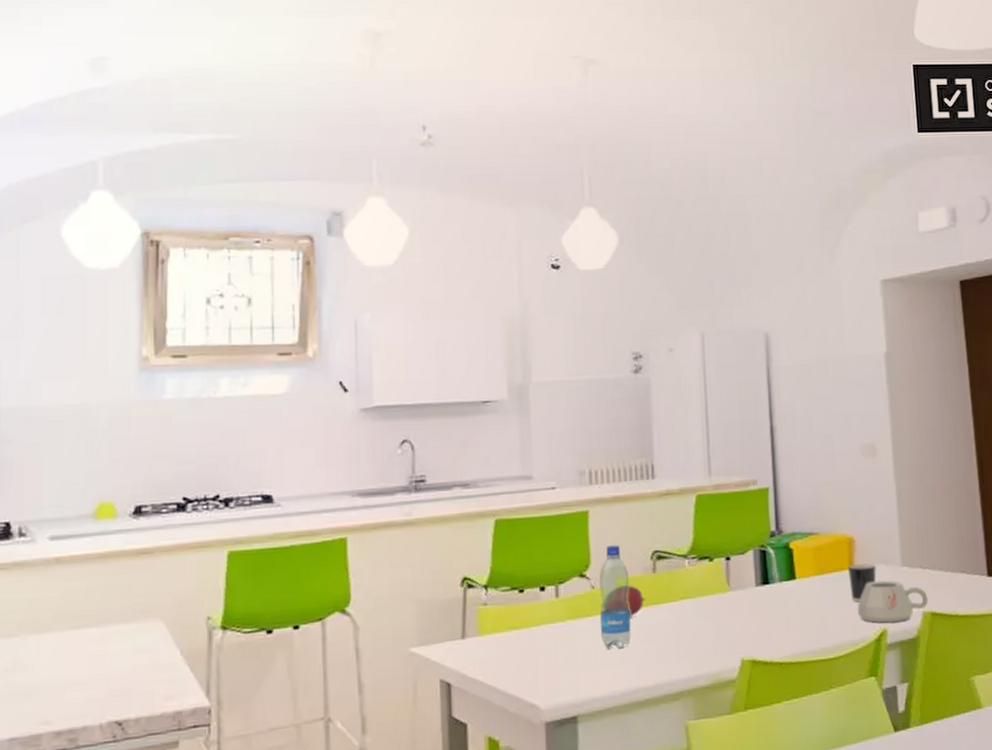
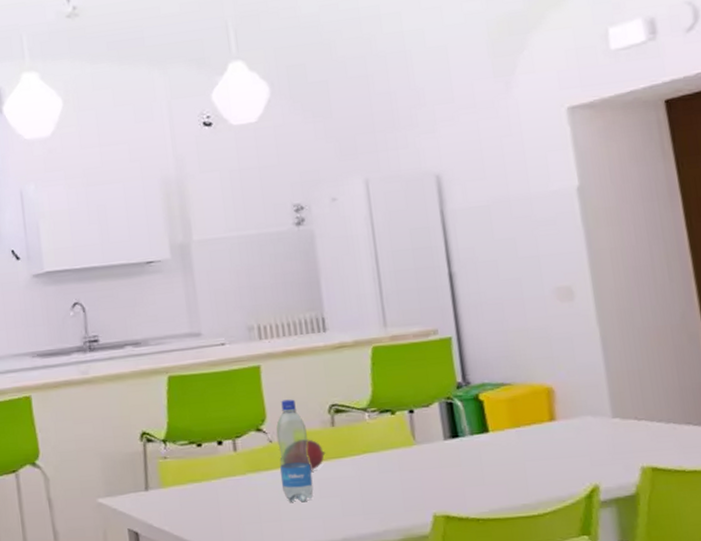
mug: present [847,564,877,602] -> none [548,415,583,456]
cup: present [857,580,928,623] -> none [562,433,647,479]

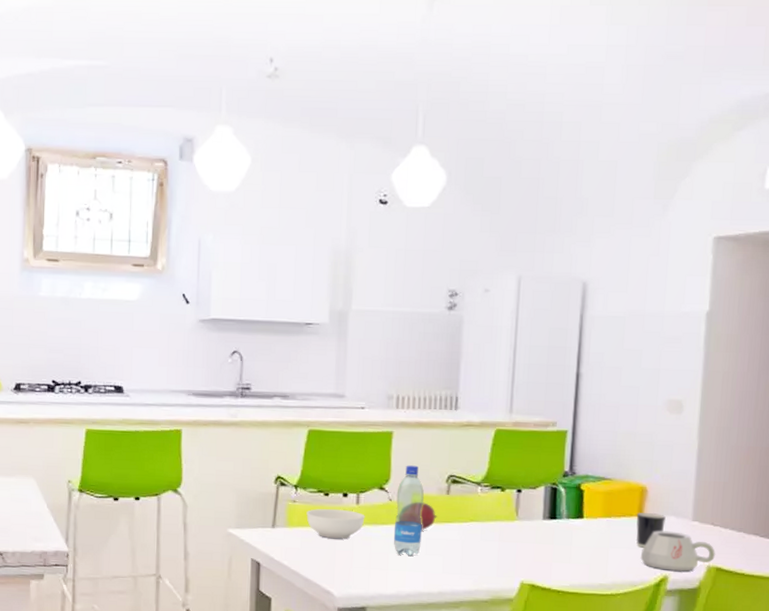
bowl: none [180,459,246,494] -> present [306,508,365,539]
mug: none [548,415,583,456] -> present [636,513,666,548]
cup: none [562,433,647,479] -> present [640,530,715,572]

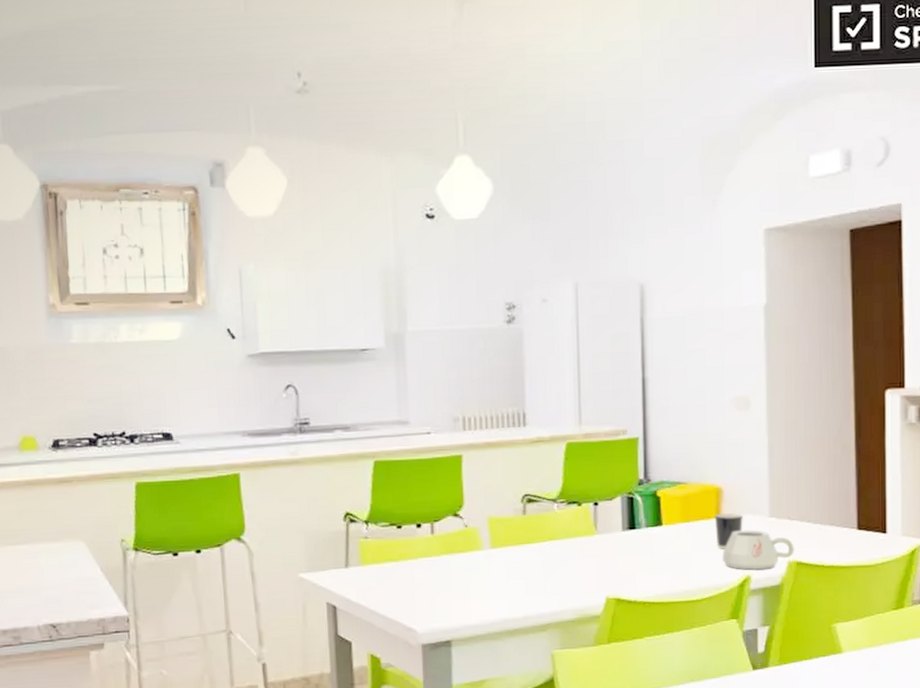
bowl: present [306,508,365,539] -> none [380,541,442,572]
bottle: present [393,465,424,557] -> none [472,488,502,583]
fruit: present [395,502,437,530] -> none [473,525,515,554]

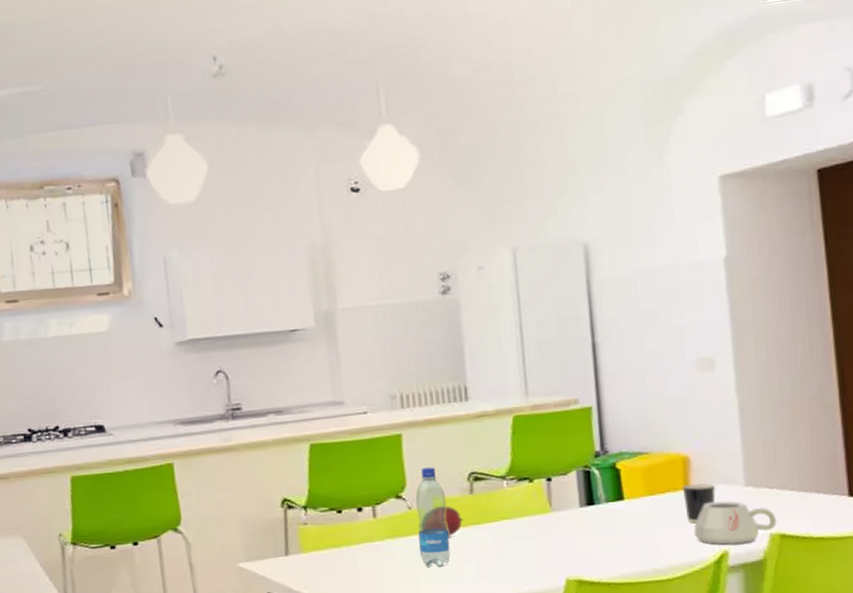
bottle: none [472,488,502,583] -> present [415,467,451,567]
fruit: none [473,525,515,554] -> present [418,506,464,536]

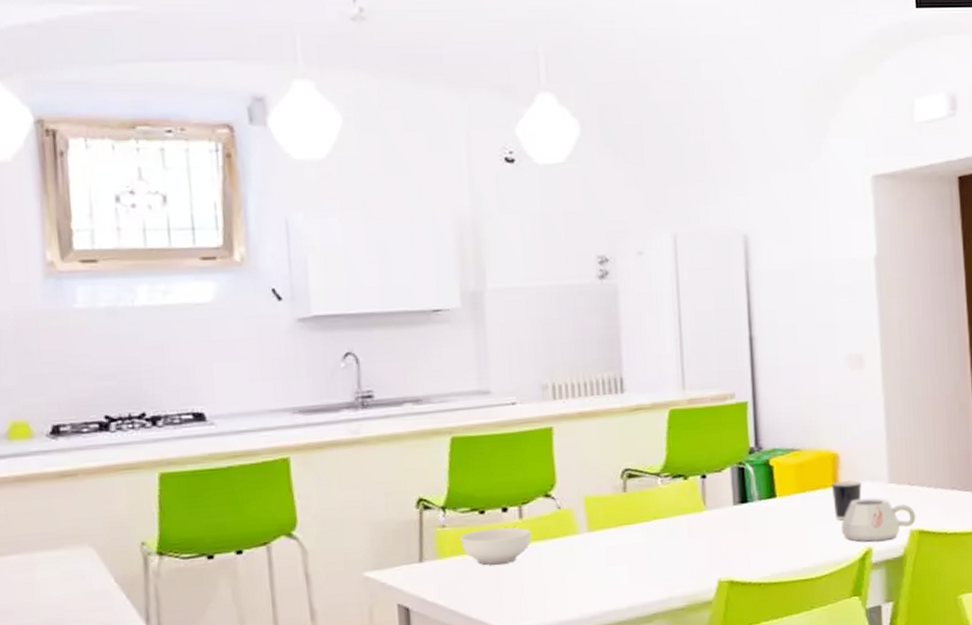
bowl: none [320,525,385,559] -> present [460,527,532,565]
bottle: present [415,467,451,567] -> none [565,463,601,571]
fruit: present [418,506,464,536] -> none [567,505,616,538]

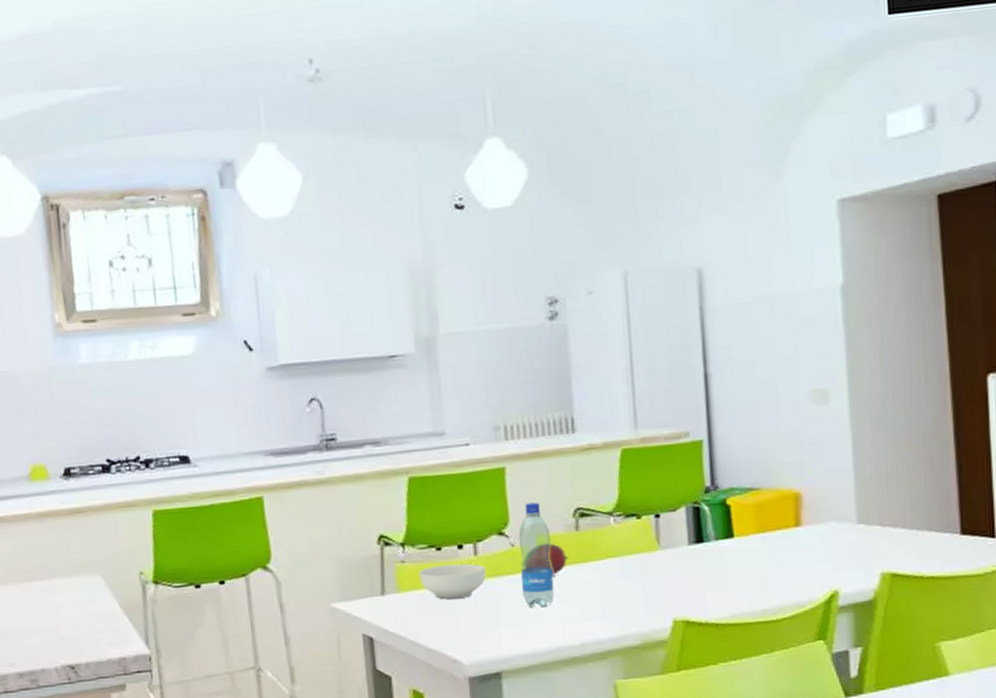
bottle: none [565,463,601,571] -> present [518,502,554,607]
fruit: none [567,505,616,538] -> present [521,543,568,575]
mug: present [831,481,862,521] -> none [793,521,827,562]
cup: present [841,498,916,542] -> none [804,539,888,585]

